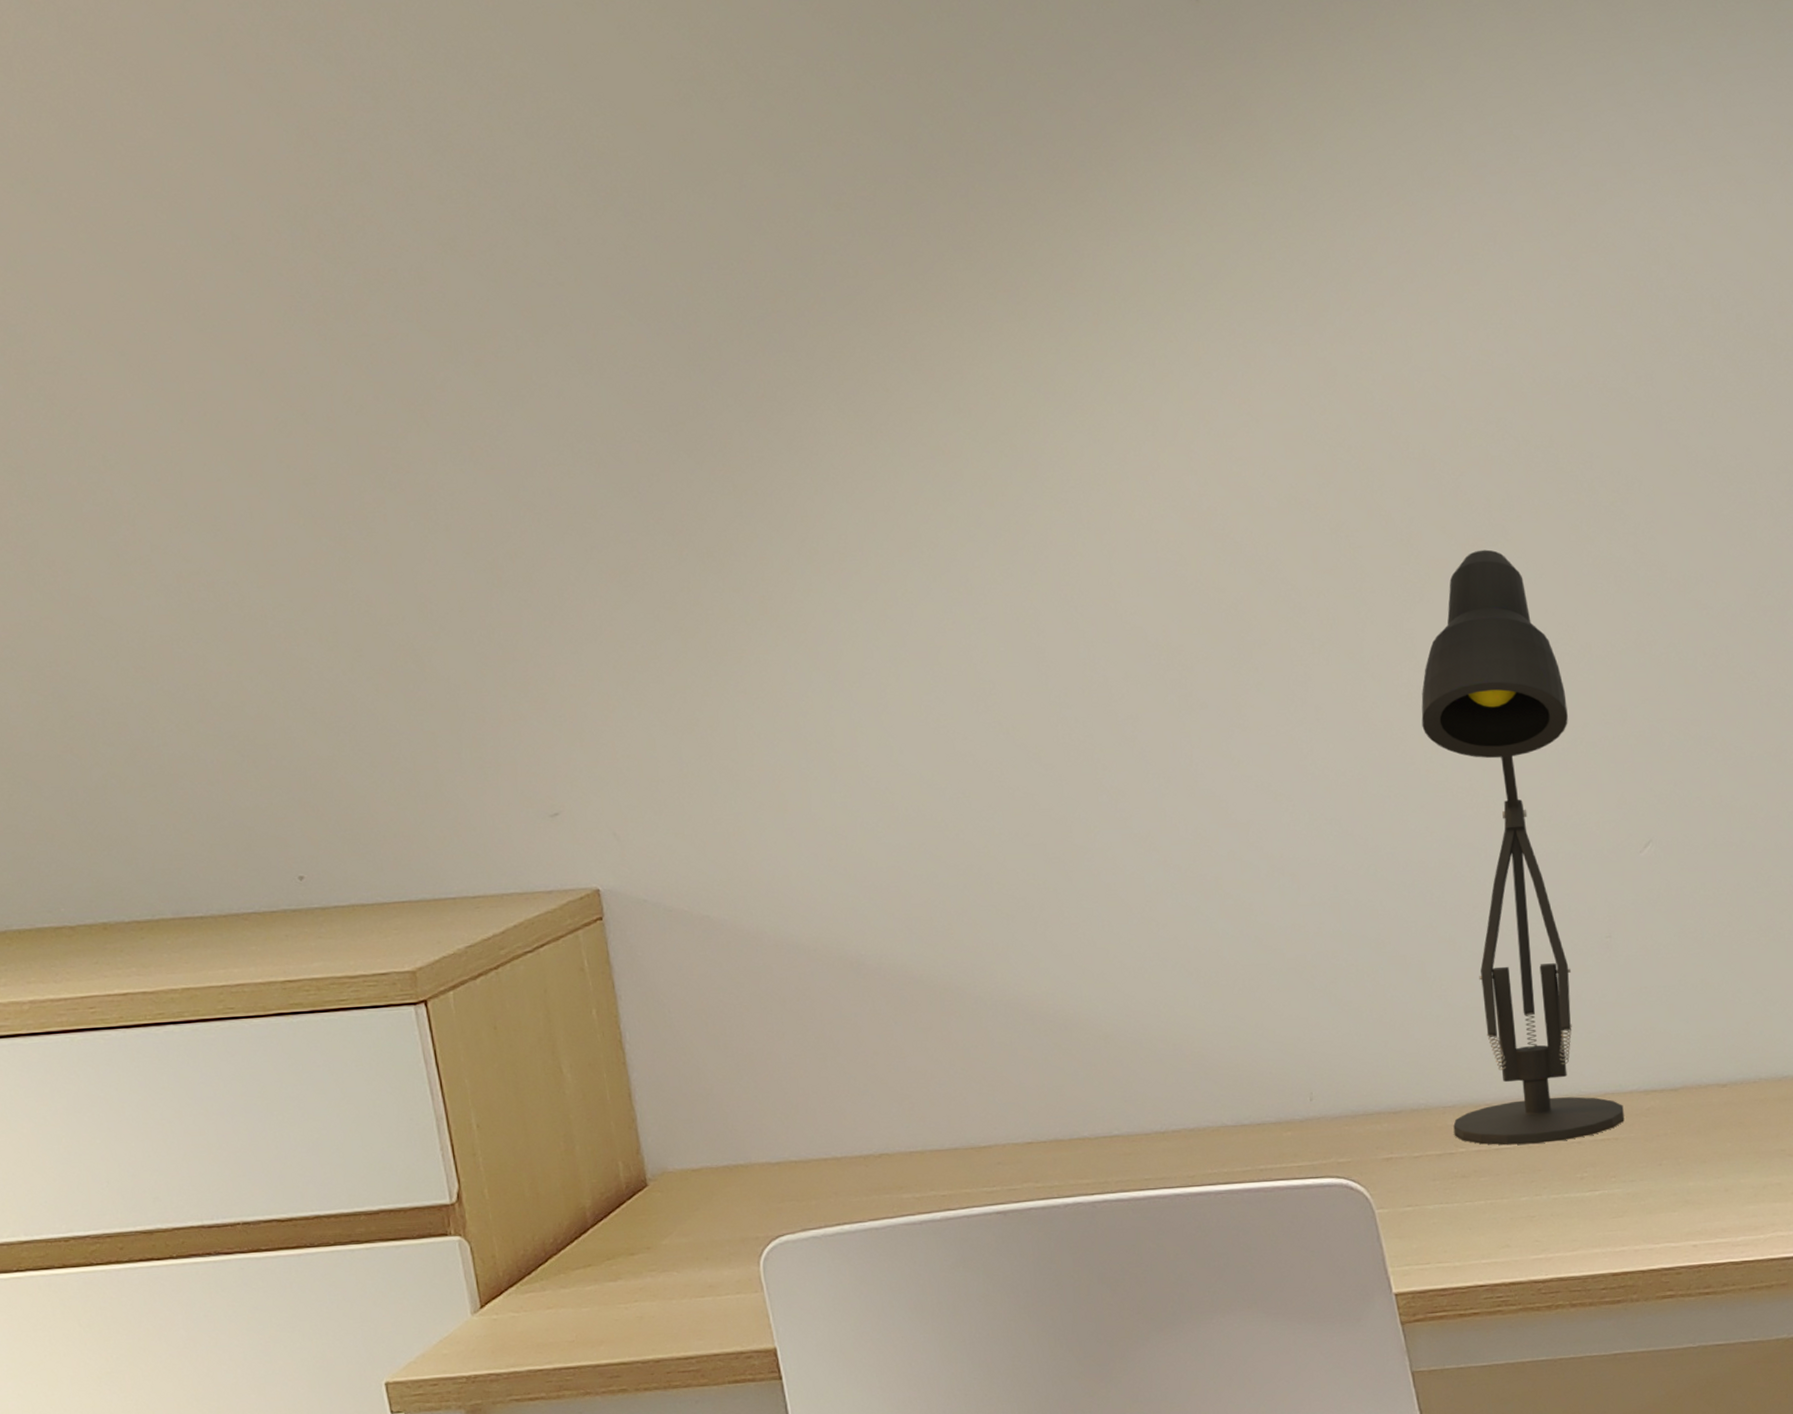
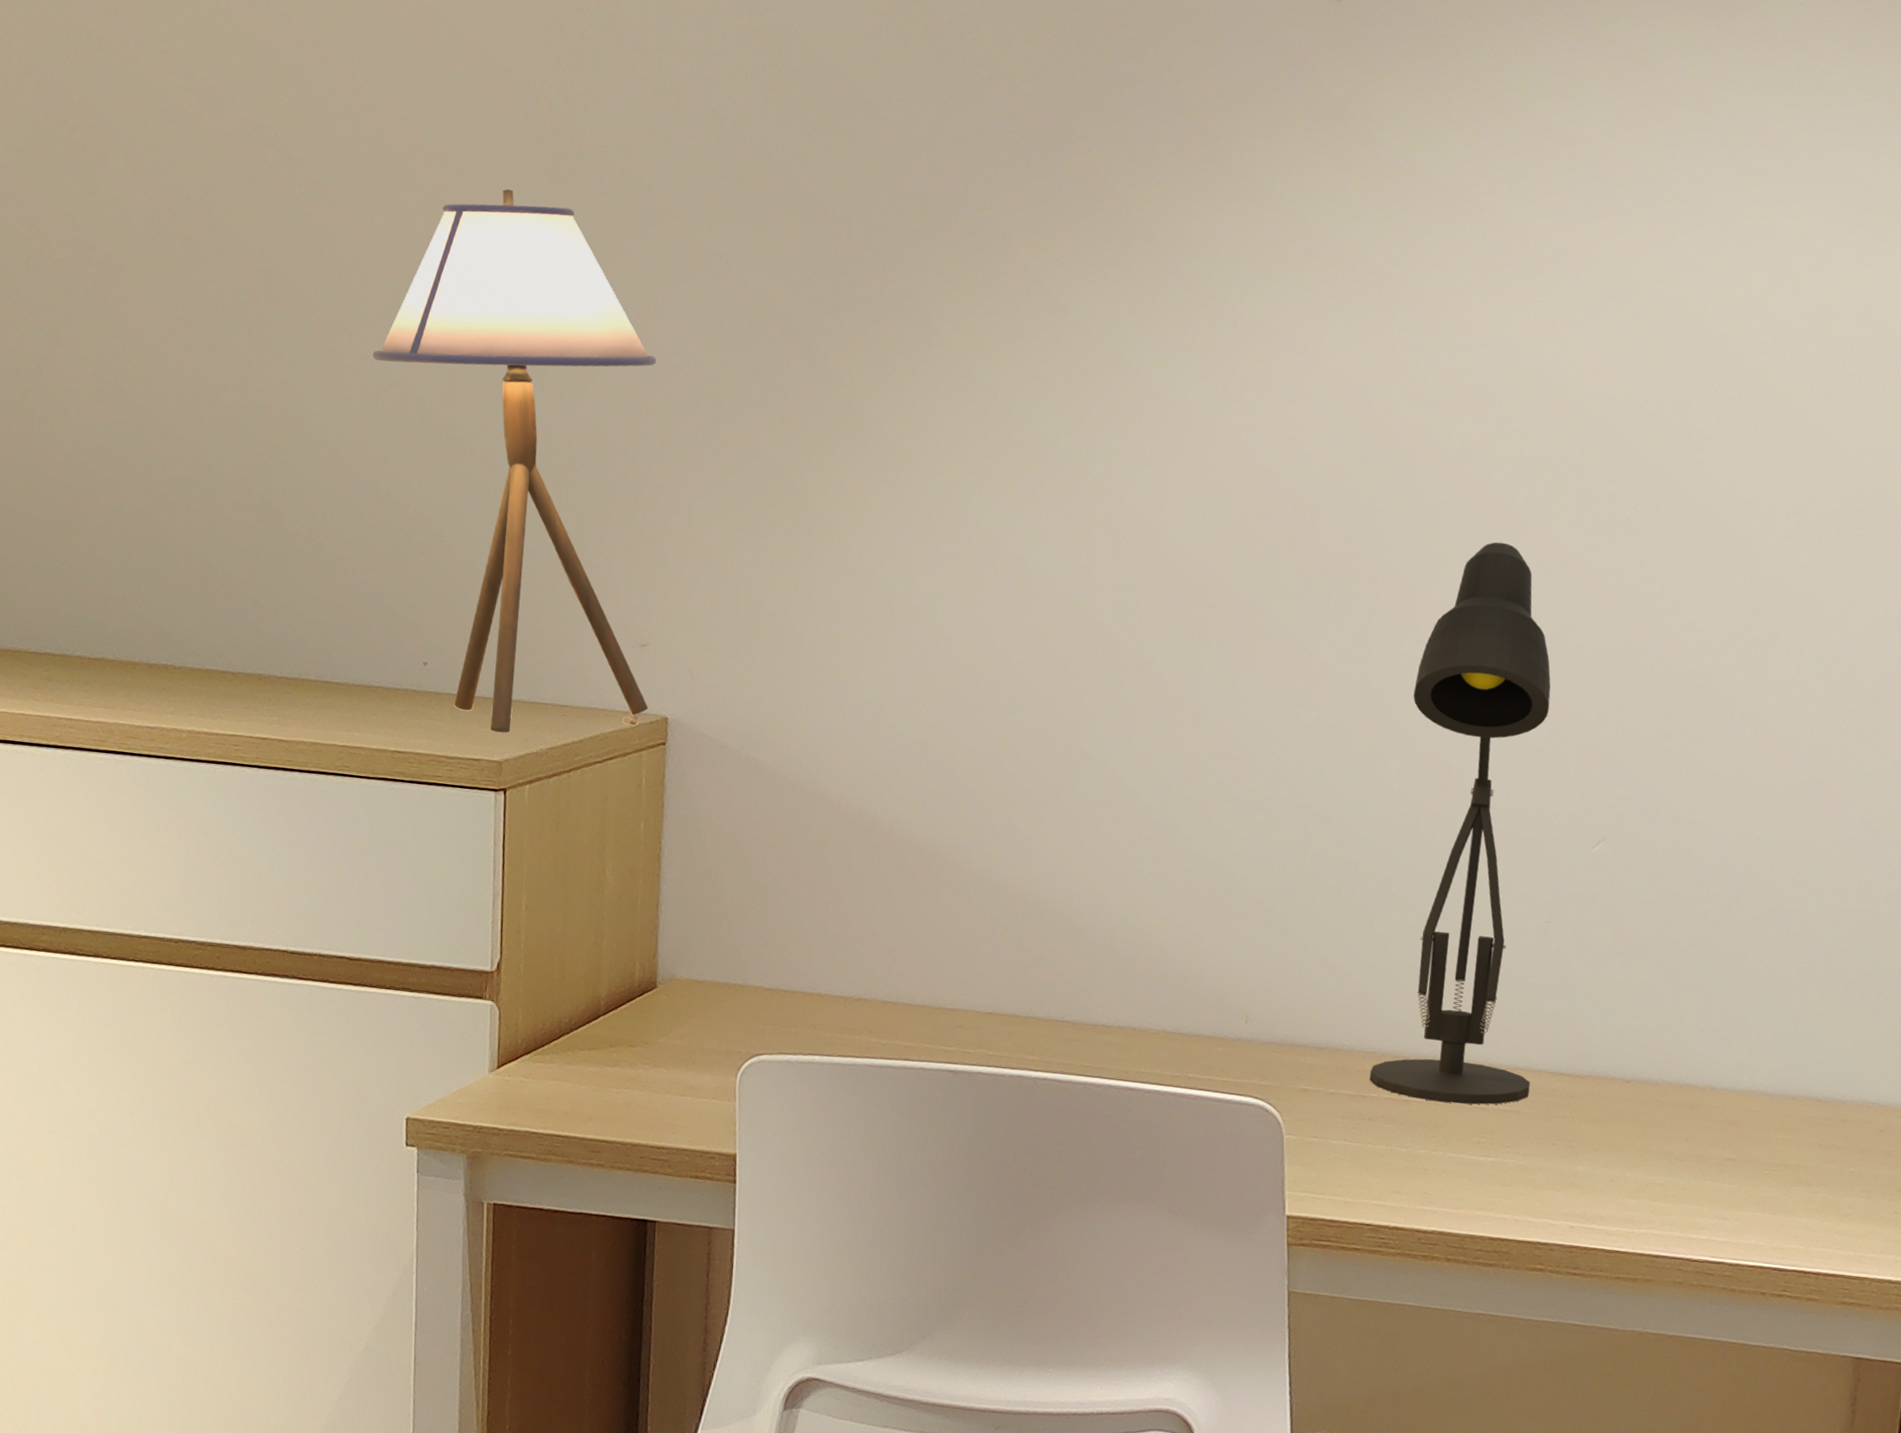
table lamp: none [164,333,575,940] -> present [372,189,657,733]

